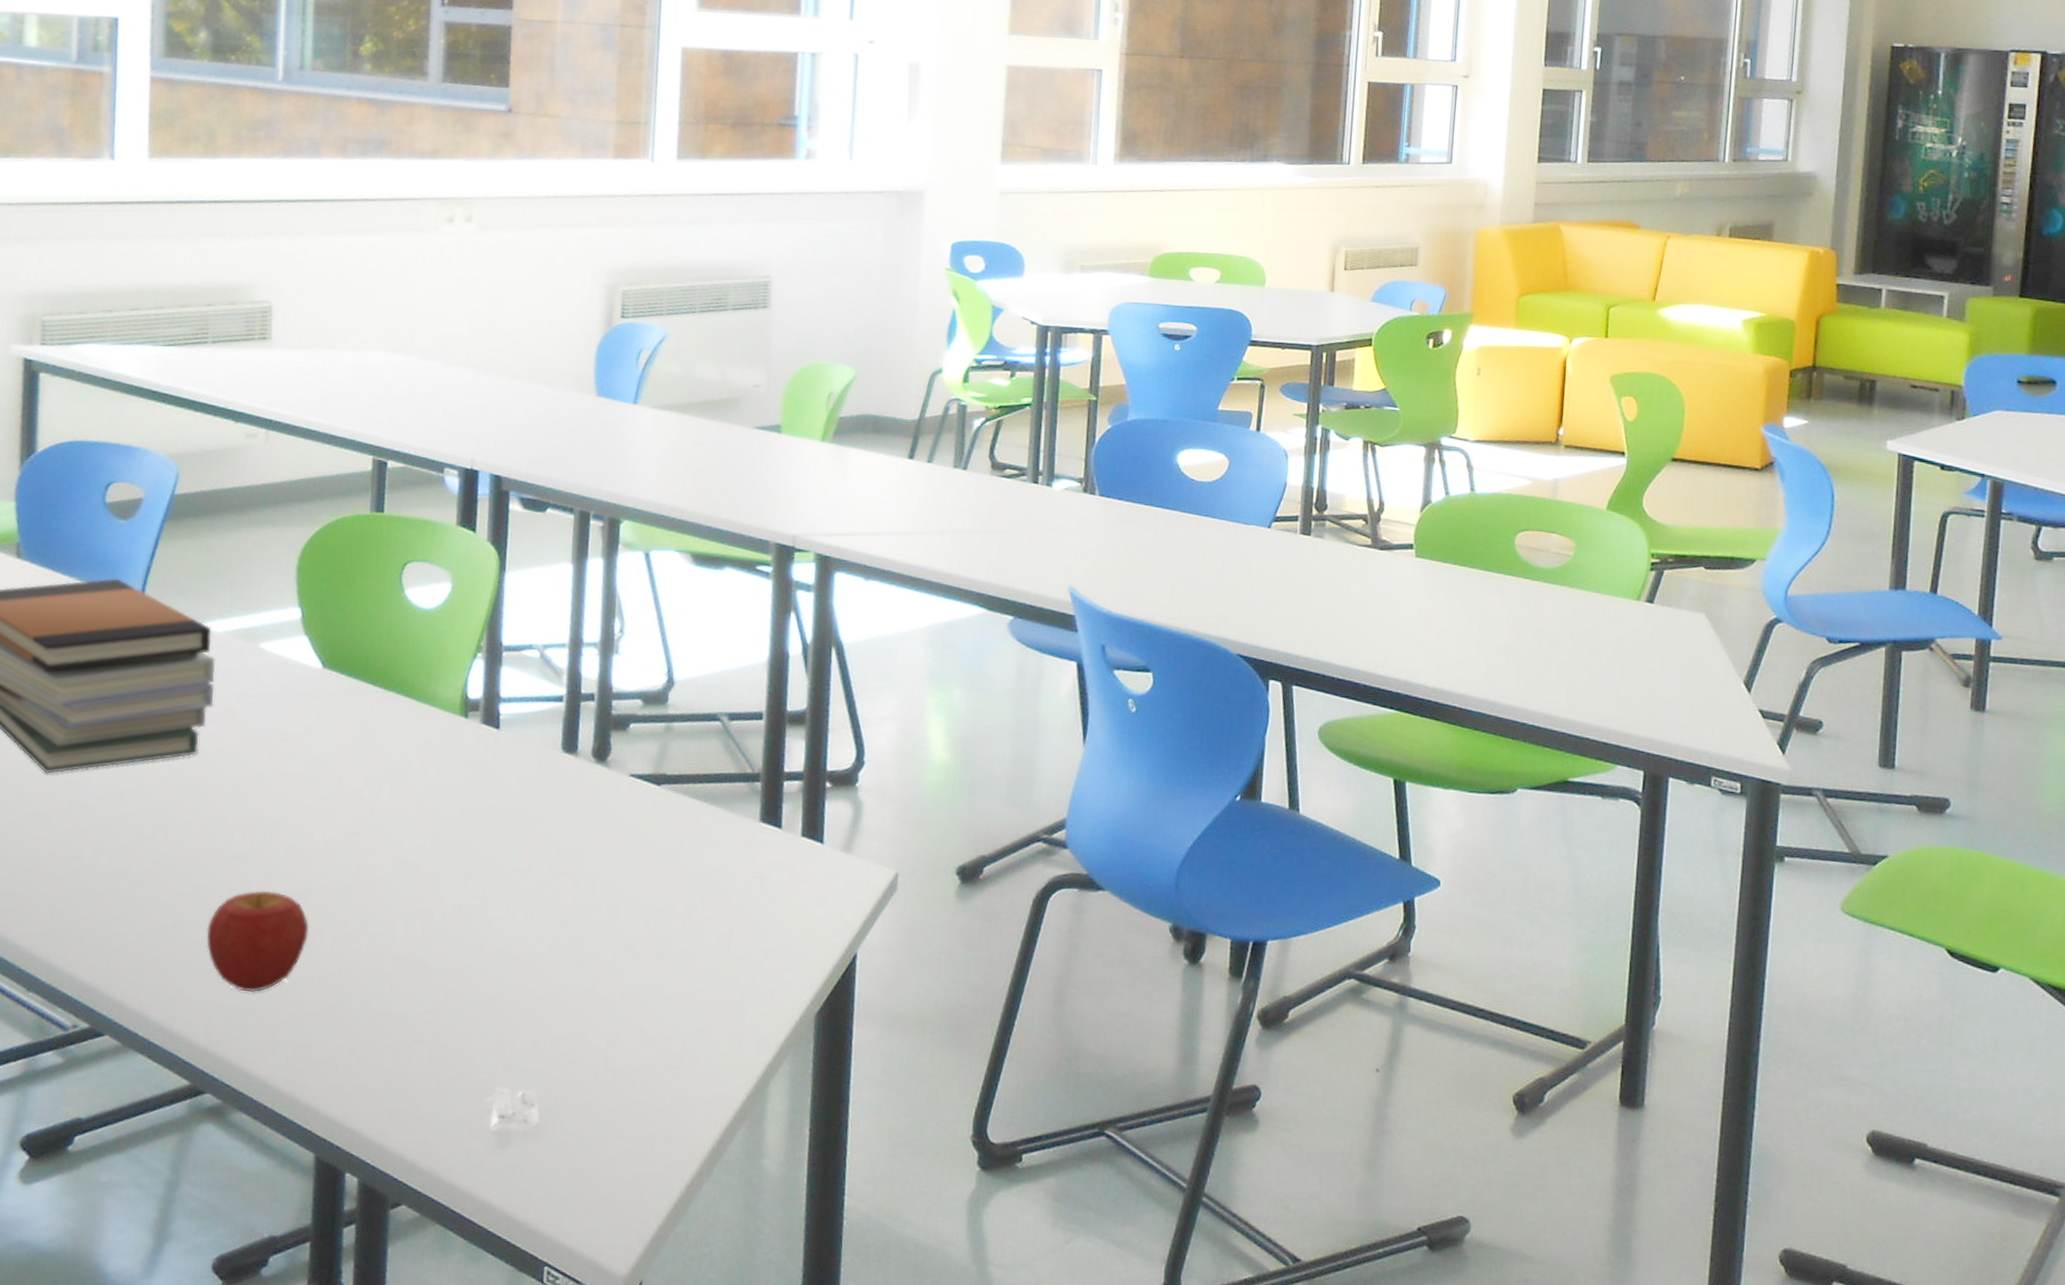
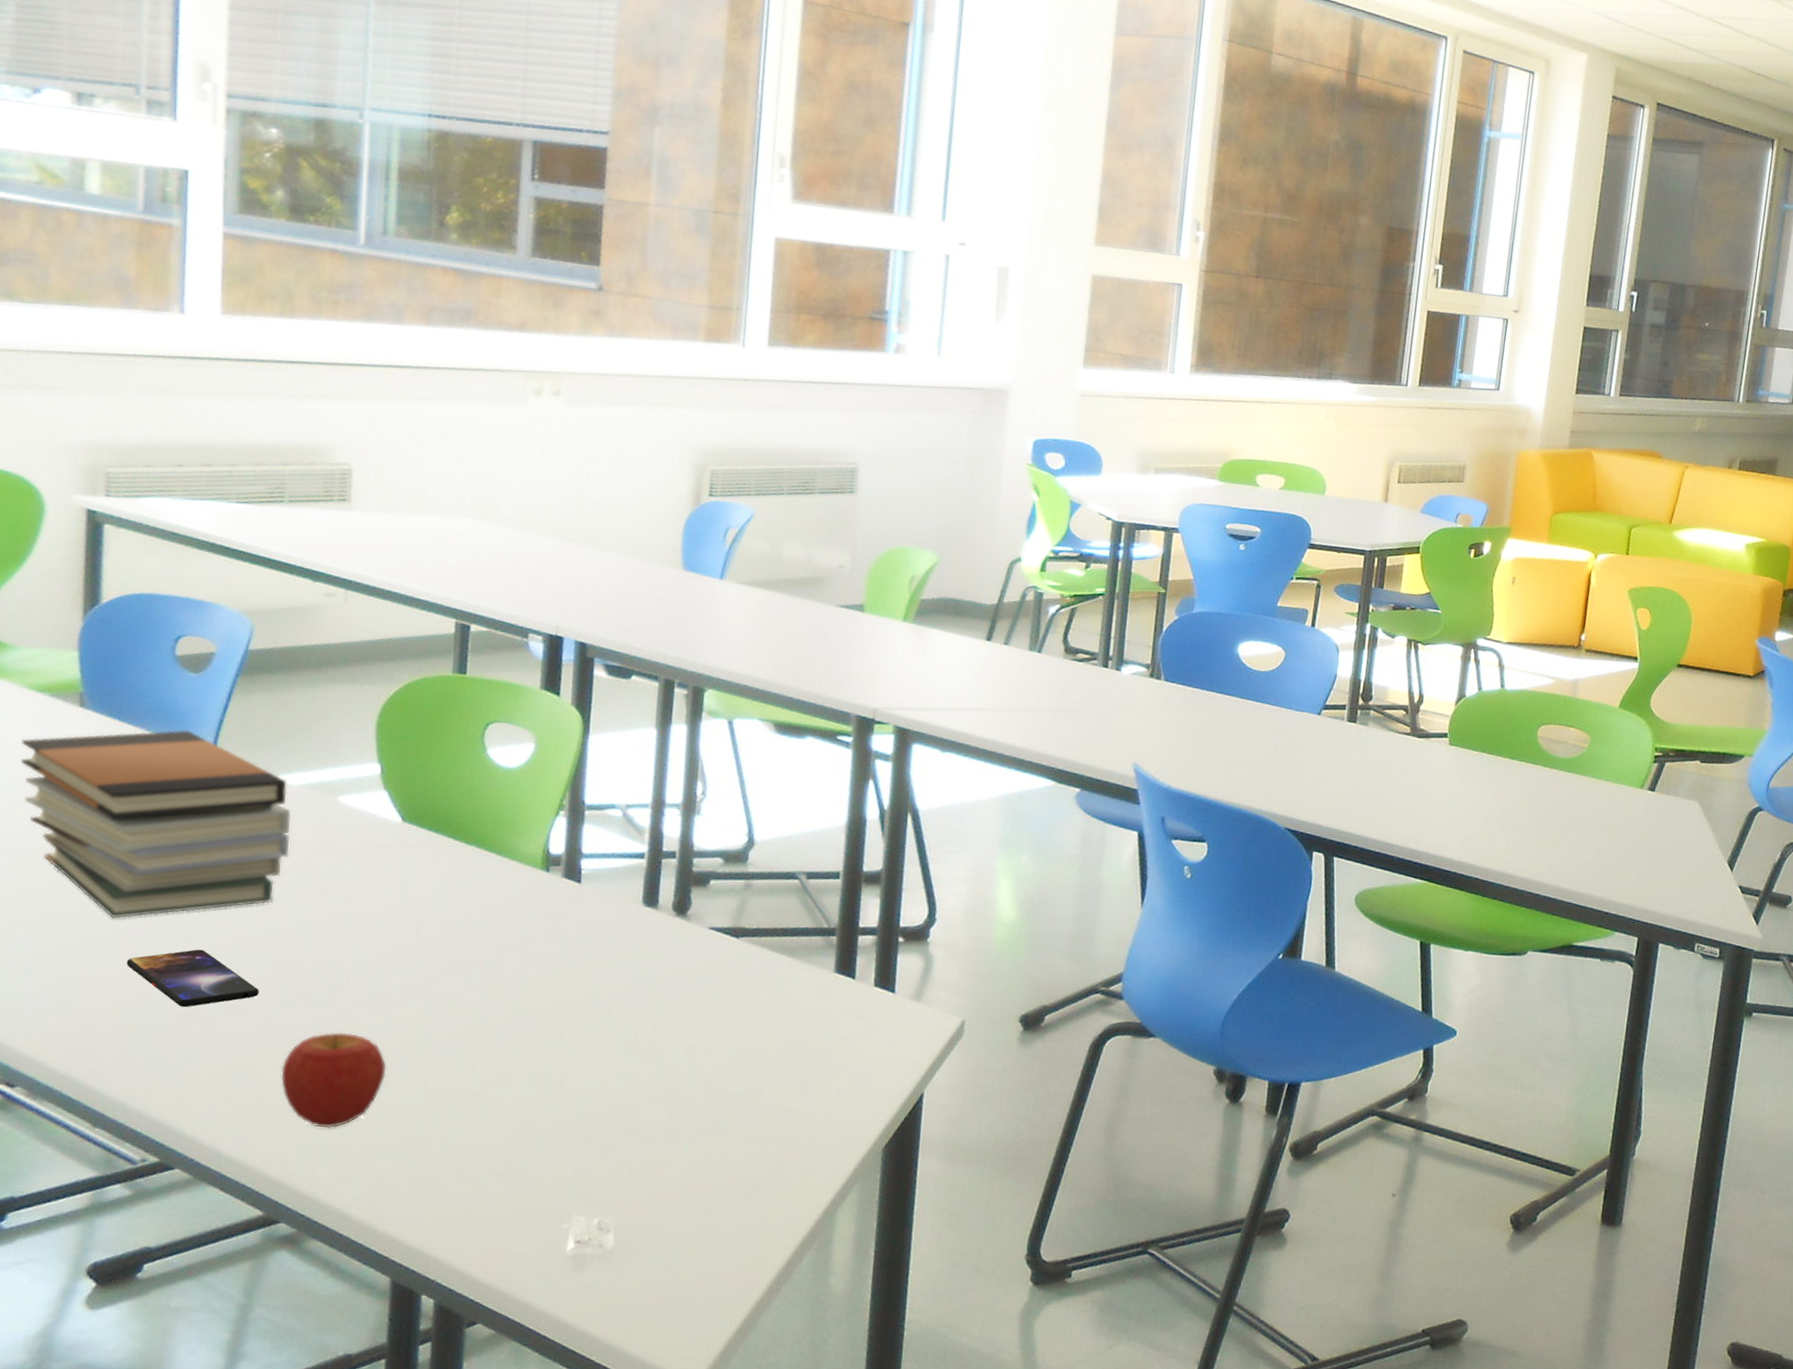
smartphone: none [59,804,185,866] -> present [126,949,259,1008]

